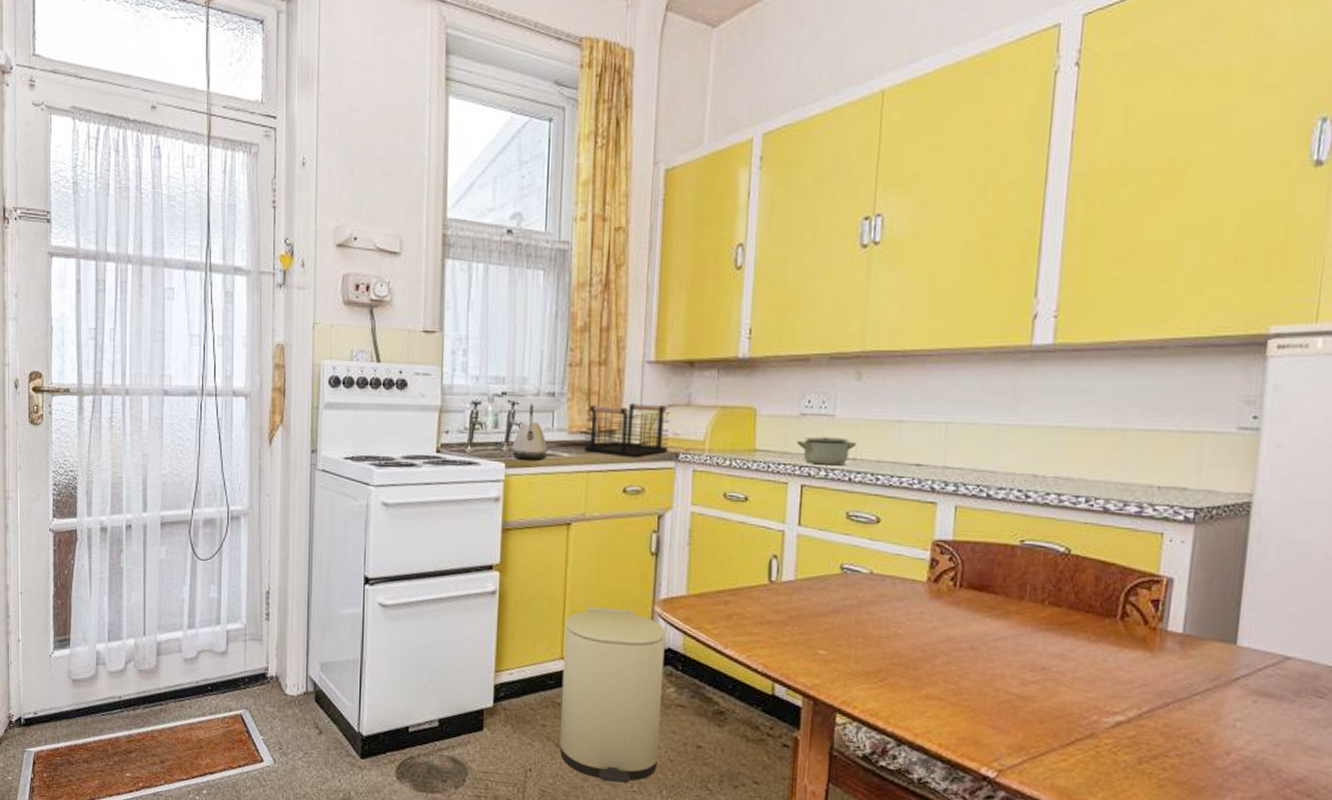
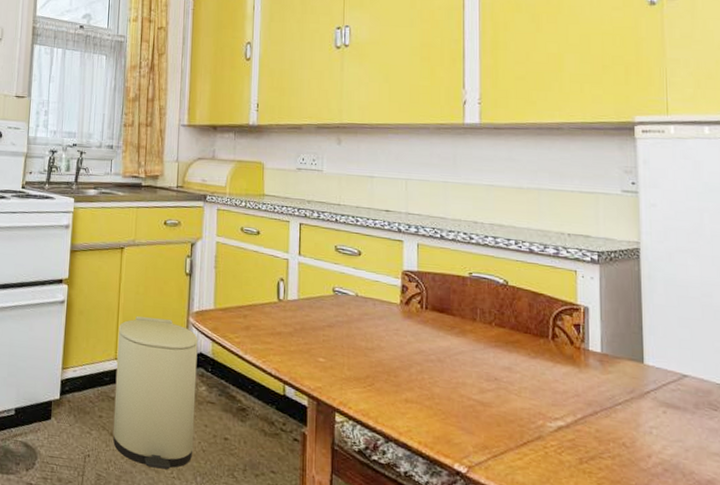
kettle: present [512,403,548,462] -> none [79,153,107,198]
dish rack: present [583,403,670,459] -> none [134,156,199,199]
cooking pot: present [797,436,856,466] -> none [295,186,340,209]

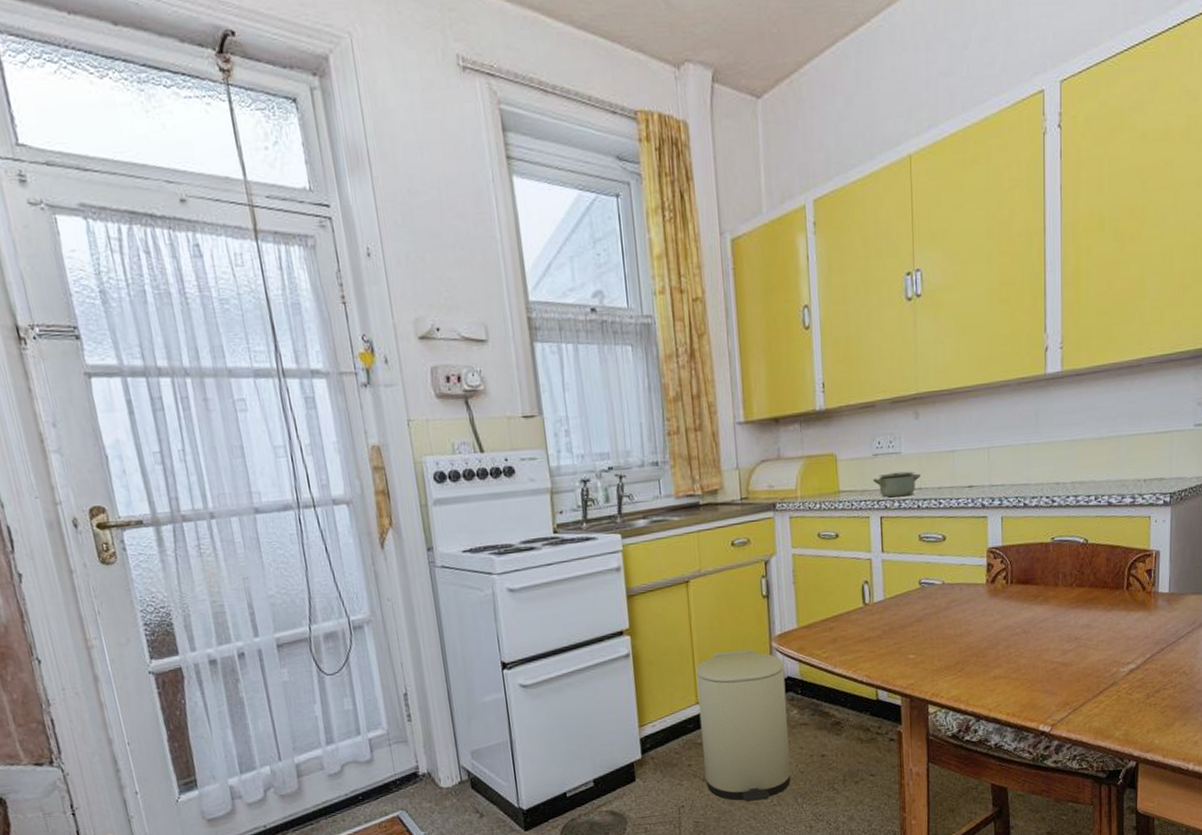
cooking pot: none [295,186,340,209] -> present [873,471,921,498]

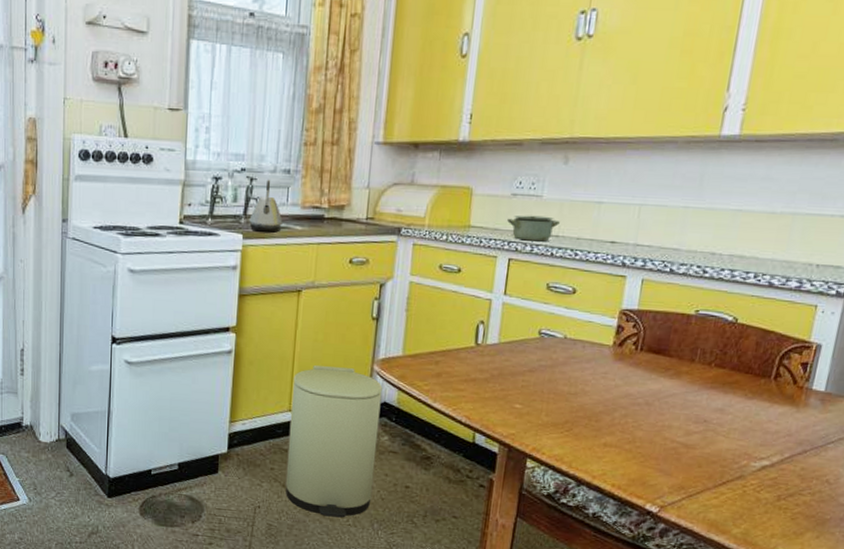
kettle: none [625,474,659,530] -> present [249,179,283,234]

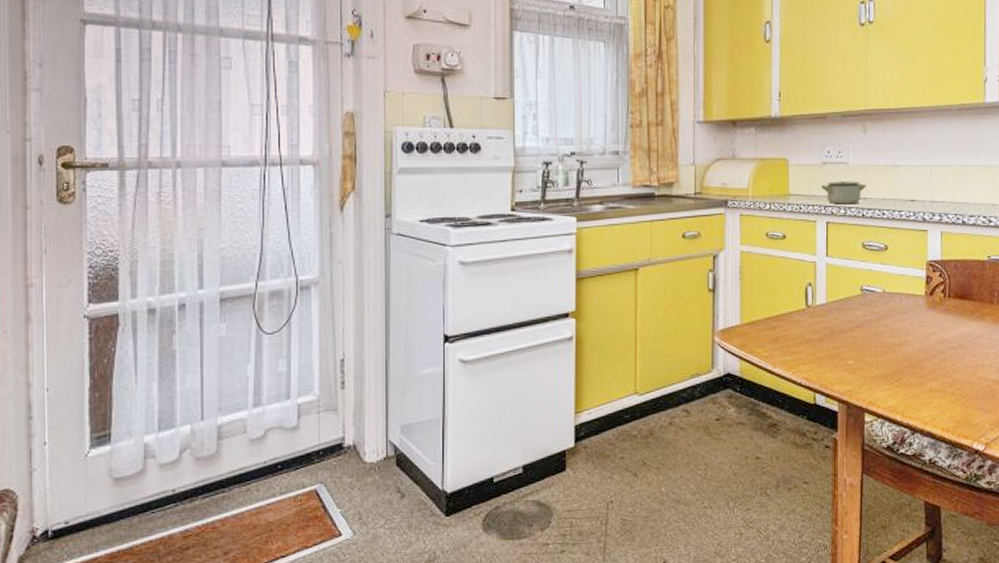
kettle: present [249,179,283,234] -> none [582,161,615,215]
pedal bin: present [285,364,383,518] -> none [637,342,725,502]

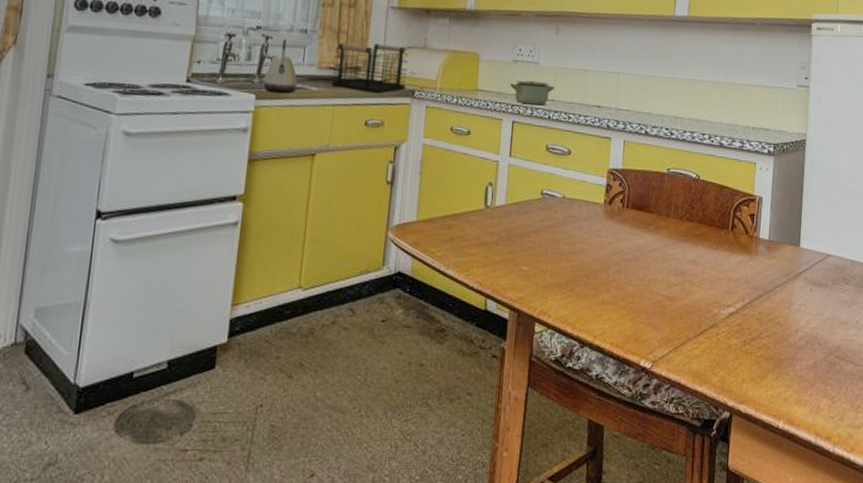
kettle: none [582,161,615,215] -> present [263,38,298,95]
dish rack: none [646,158,718,207] -> present [331,43,409,94]

